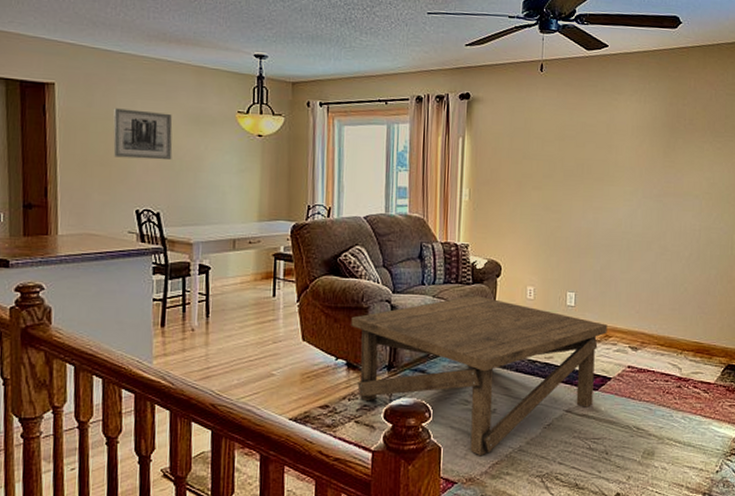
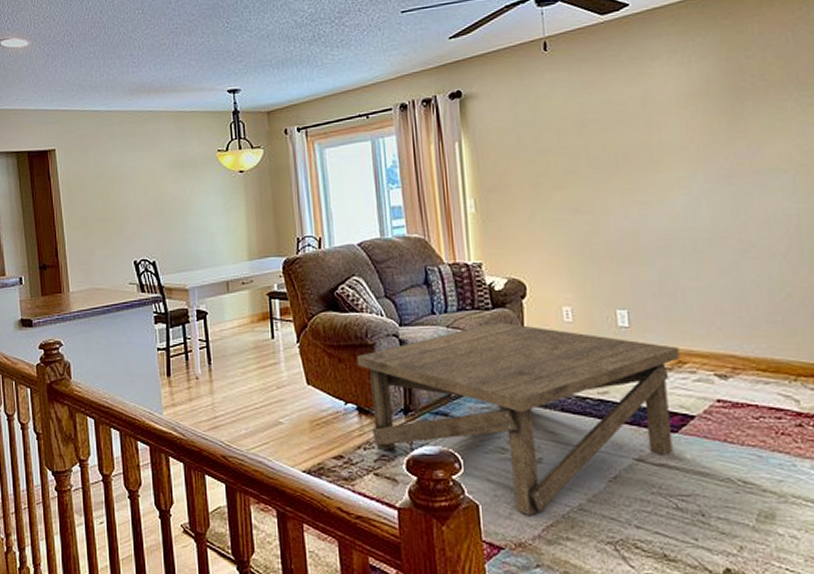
wall art: present [113,108,173,160] -> none [106,162,162,212]

